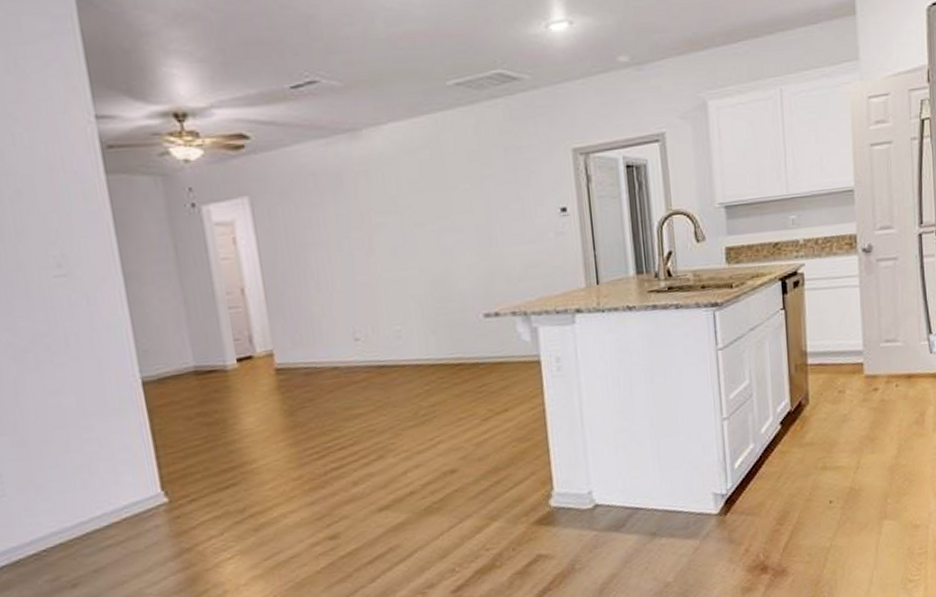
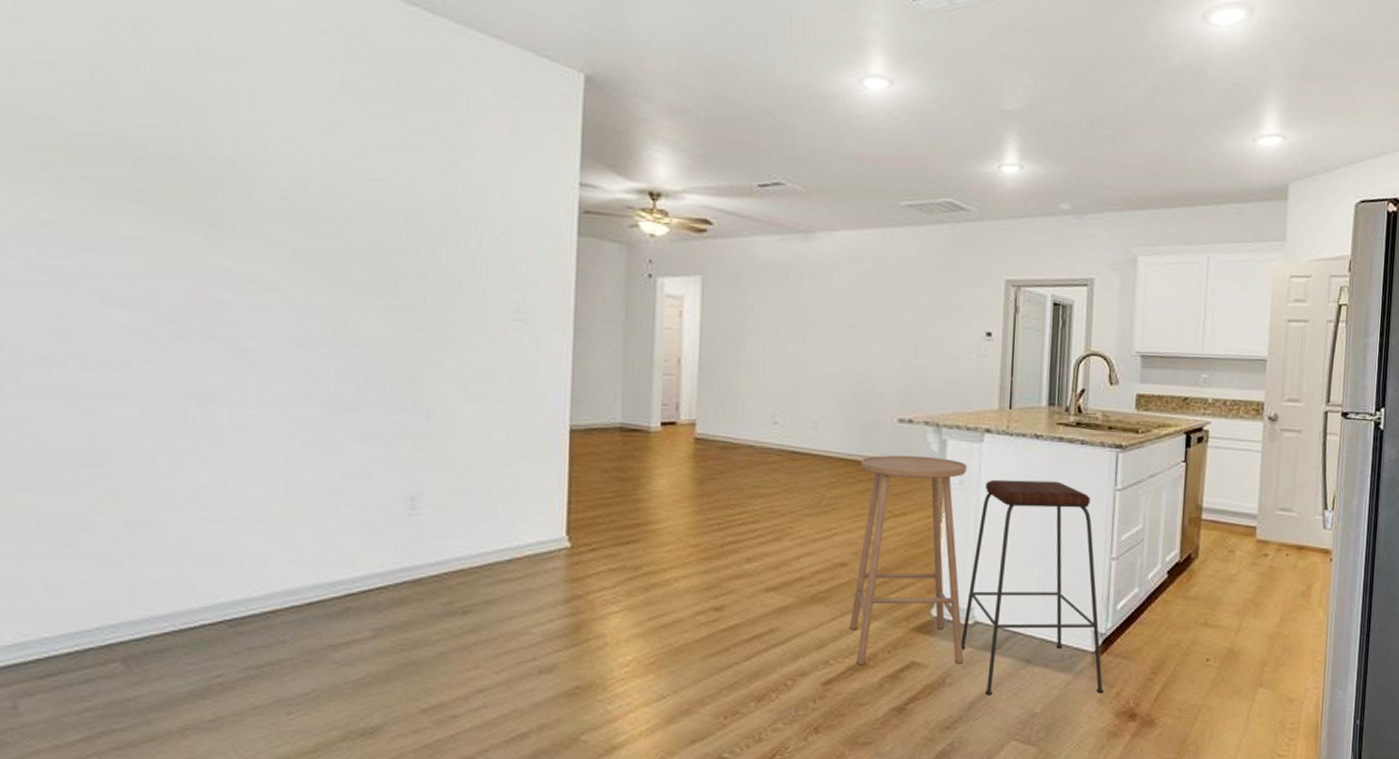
stool: none [452,346,590,568] -> present [849,455,968,666]
bar stool: none [583,350,733,575] -> present [960,479,1104,696]

